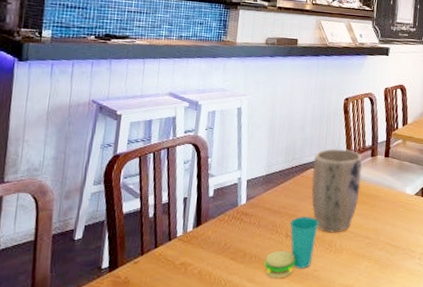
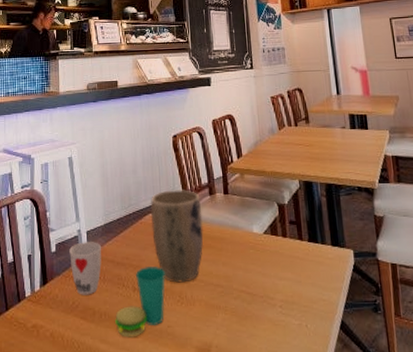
cup: none [226,189,260,239] -> present [69,242,102,295]

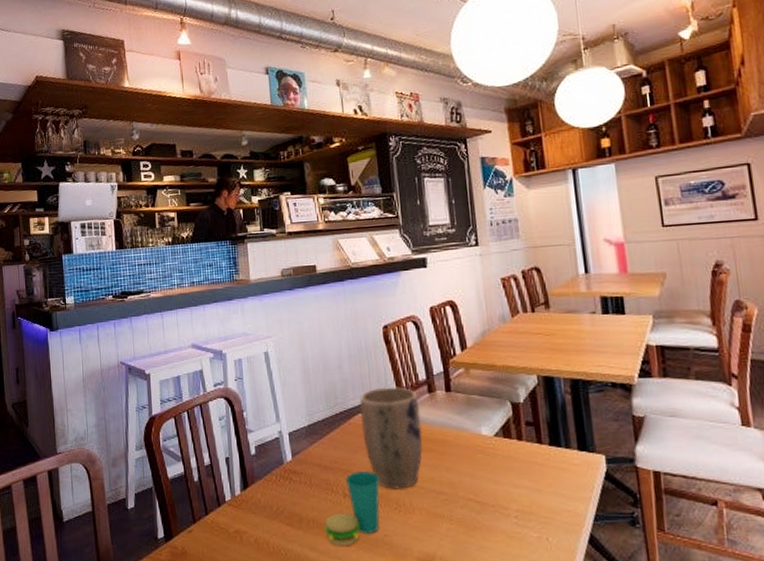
cup: present [69,242,102,295] -> none [270,444,307,501]

